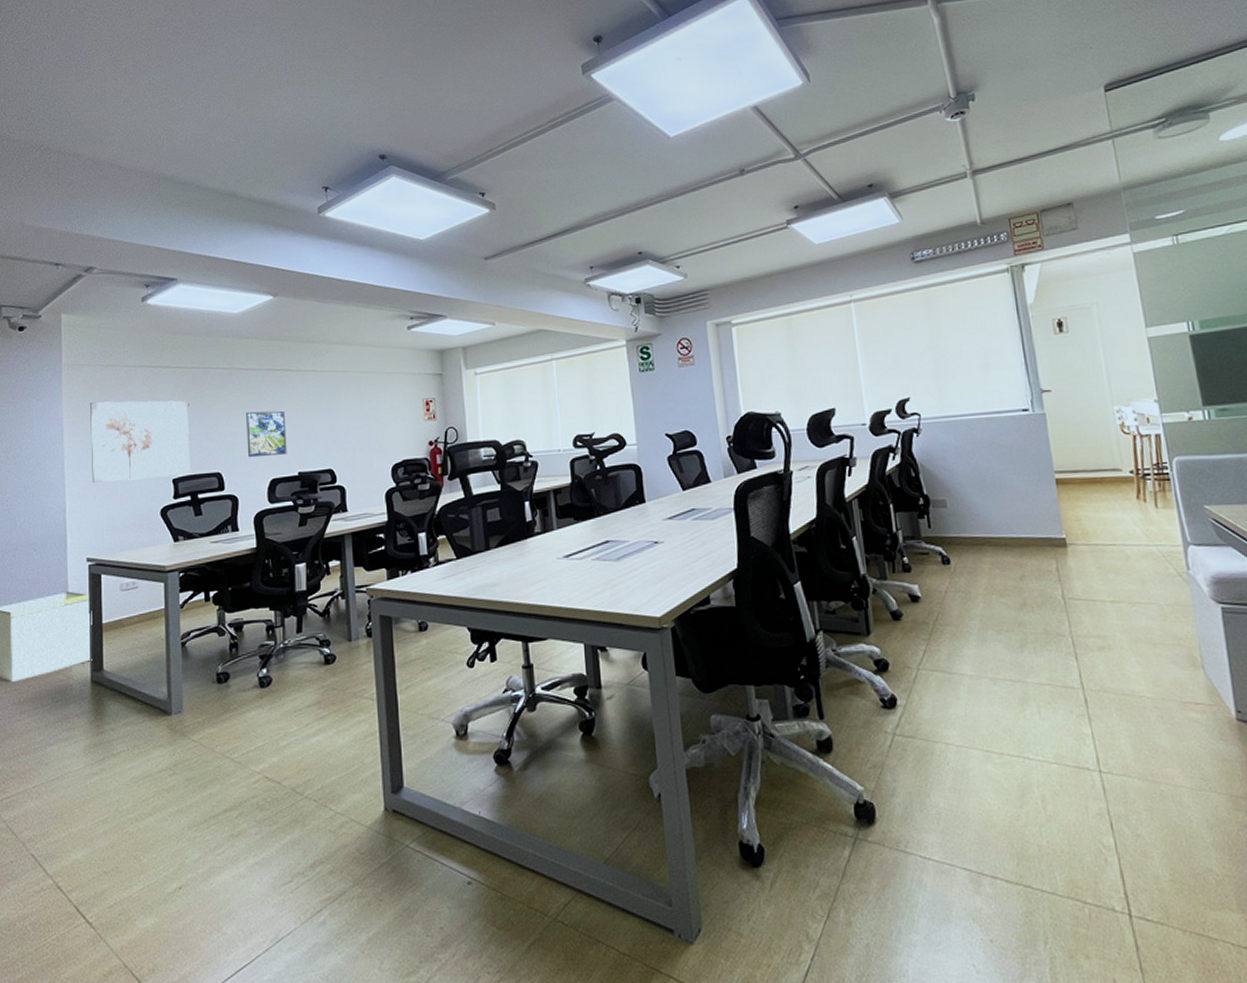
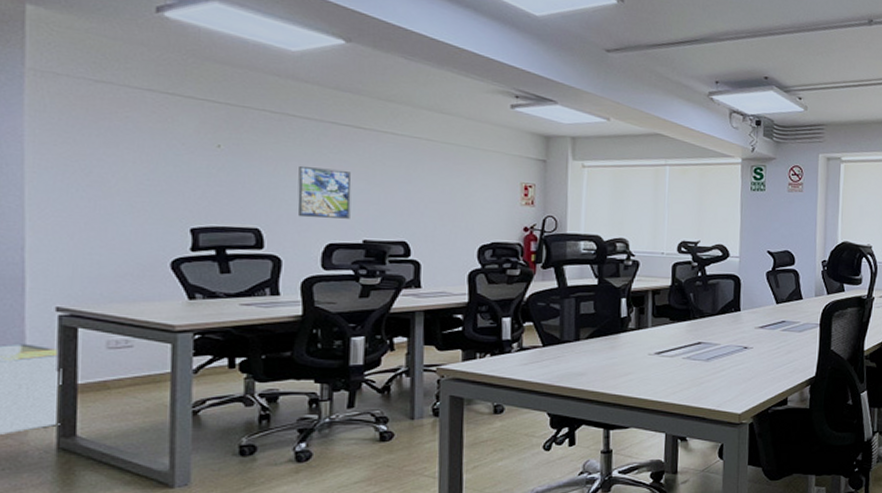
wall art: present [90,400,191,484] -> none [68,121,218,226]

